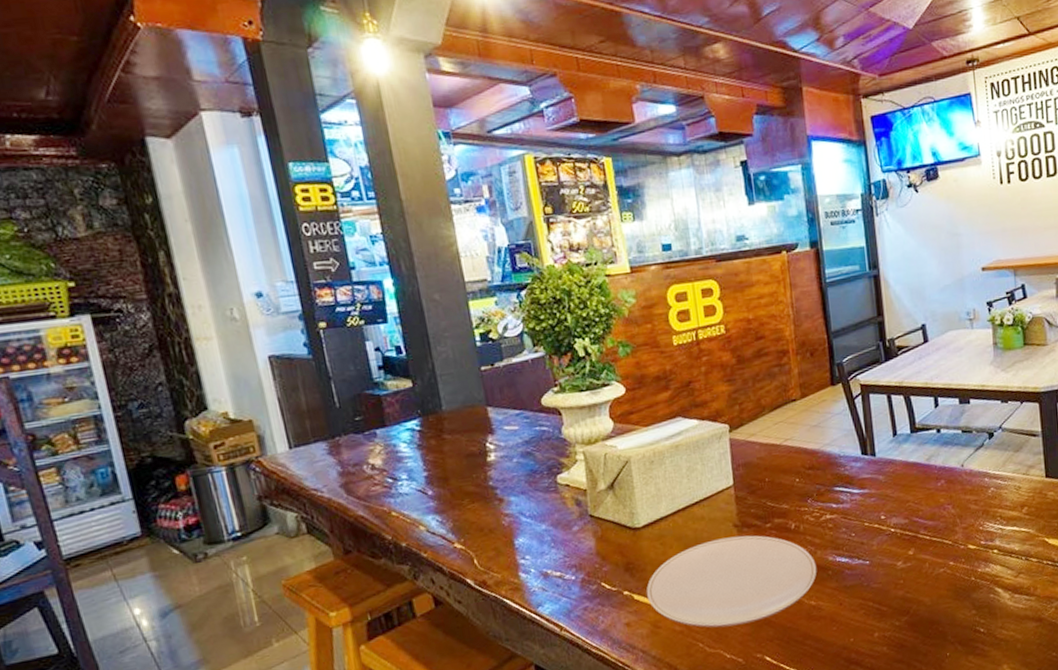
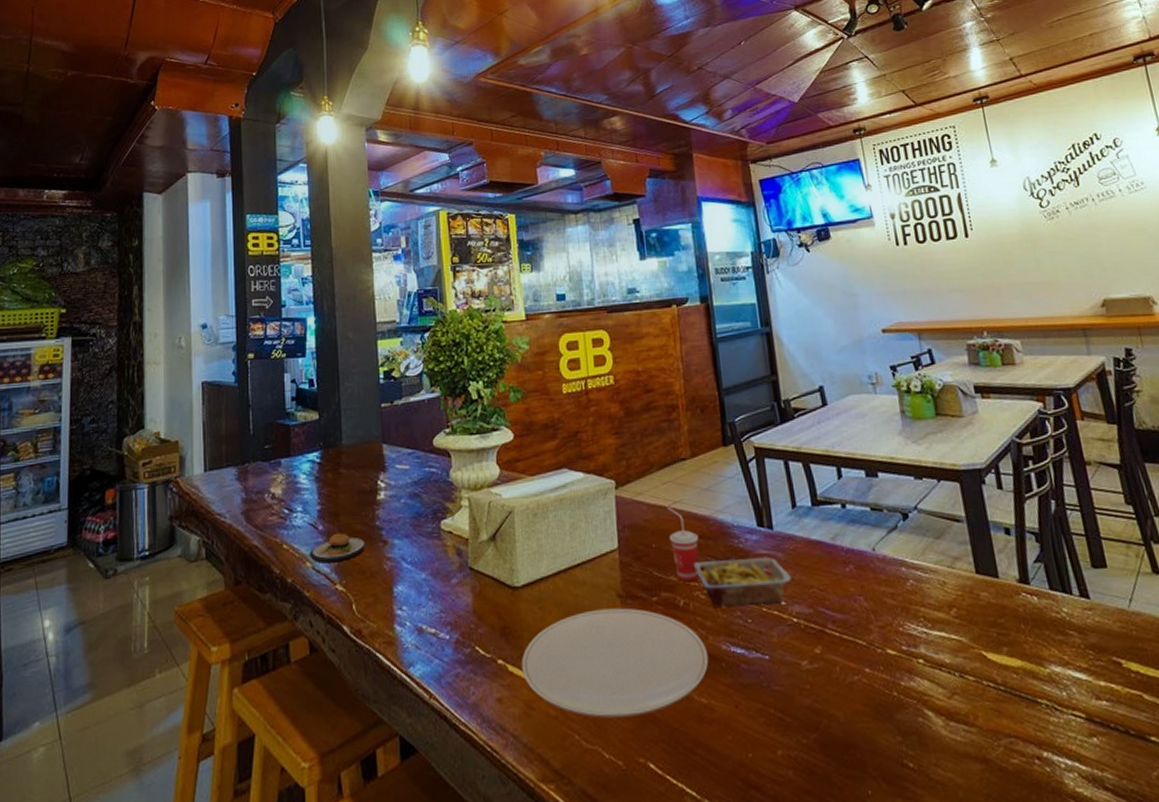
burger: none [421,495,481,526] -> present [309,532,366,564]
beverage cup: none [778,444,809,509] -> present [666,506,699,582]
french fries: none [803,480,891,527] -> present [693,556,792,607]

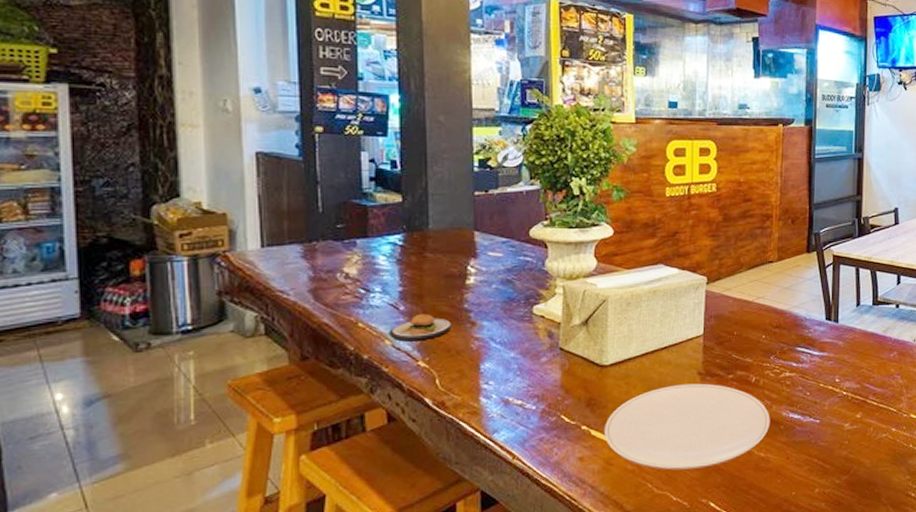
beverage cup: present [666,506,699,582] -> none [749,301,776,363]
french fries: present [693,556,792,607] -> none [767,344,847,383]

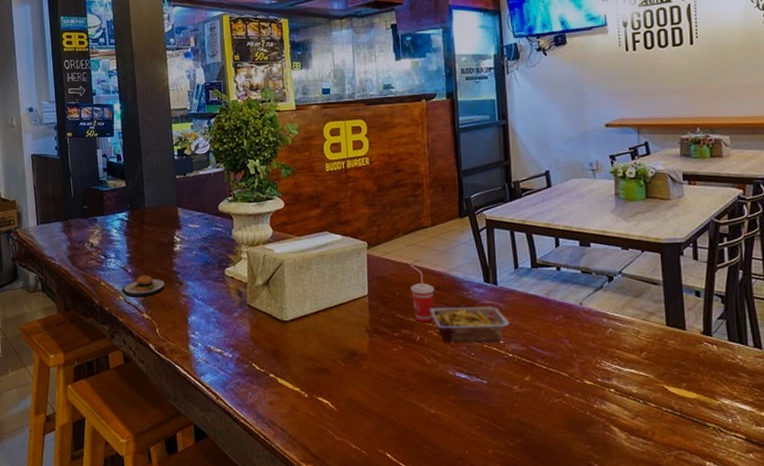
plate: present [603,383,770,471] -> none [288,340,438,420]
beverage cup: none [749,301,776,363] -> present [409,264,435,323]
french fries: none [767,344,847,383] -> present [429,306,510,343]

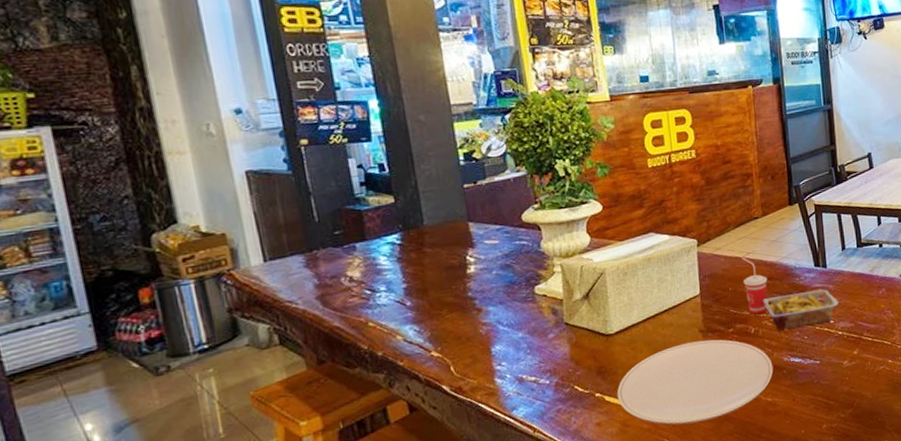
burger: present [122,275,166,298] -> none [399,306,460,336]
plate: none [288,340,438,420] -> present [616,339,774,425]

